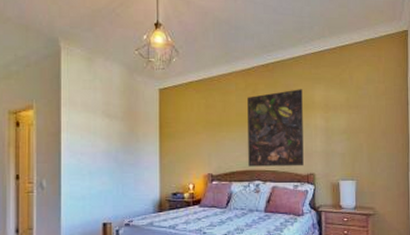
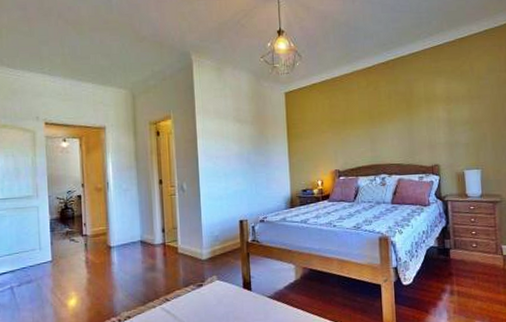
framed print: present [248,89,304,167] -> none [370,83,428,161]

